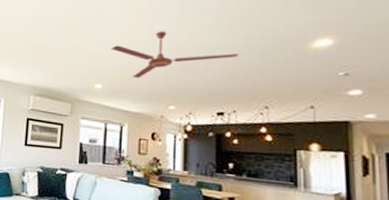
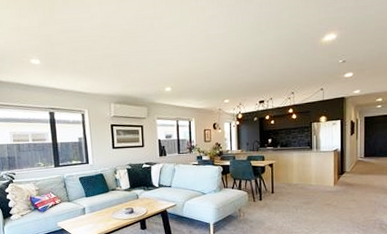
ceiling fan: present [110,31,239,79] -> none [174,34,273,79]

